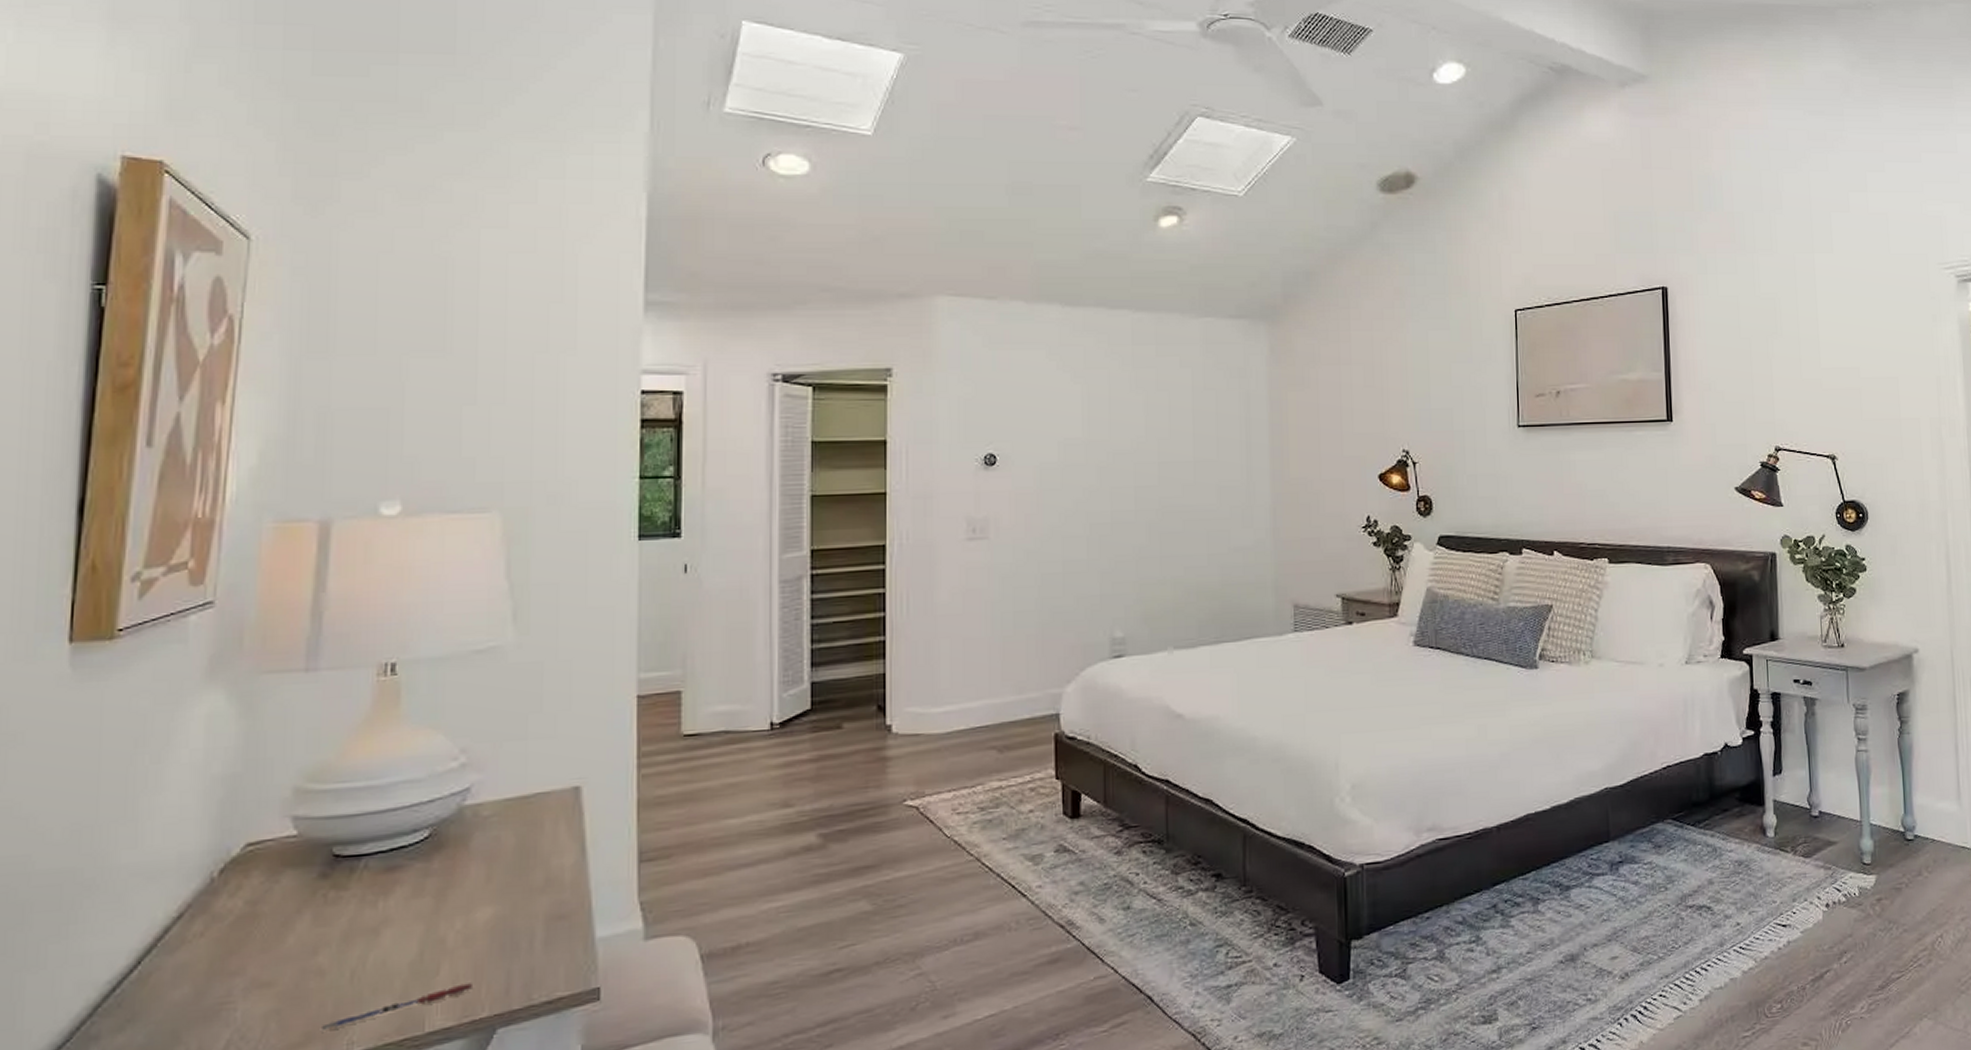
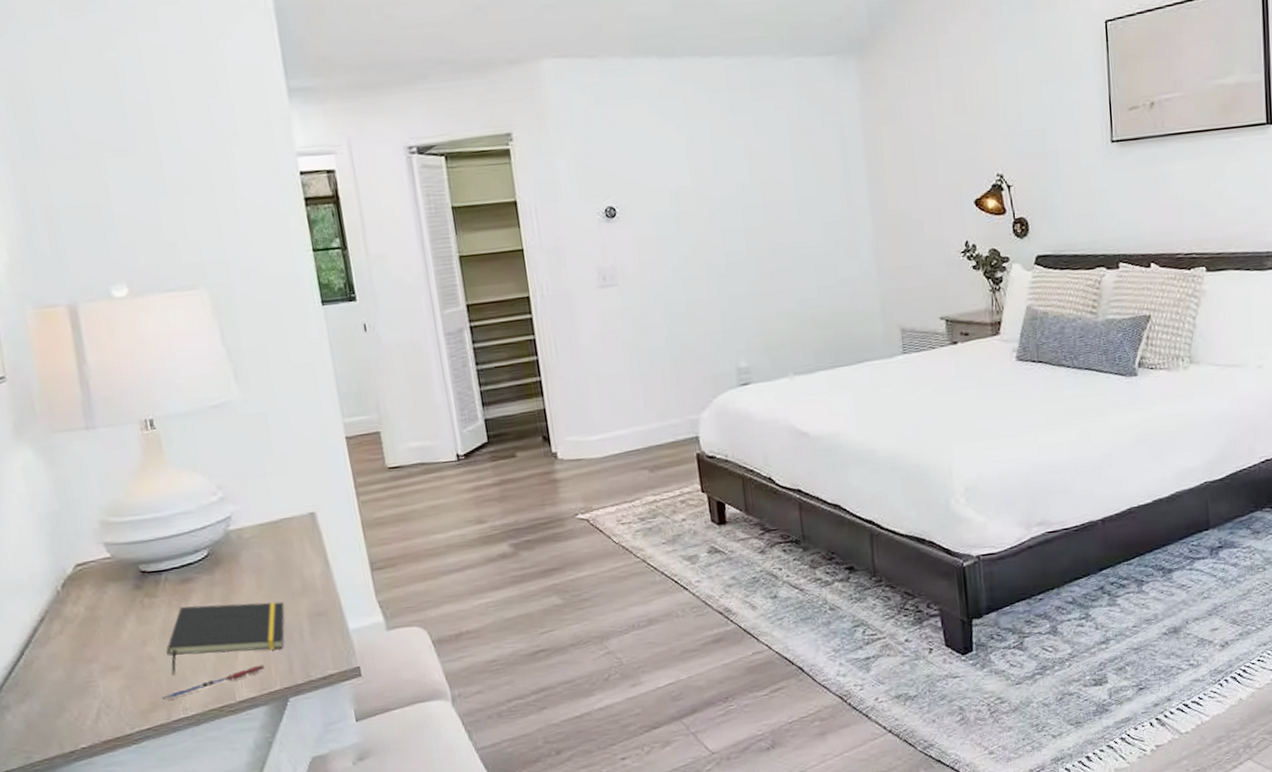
notepad: none [343,899,516,995] -> present [166,601,285,675]

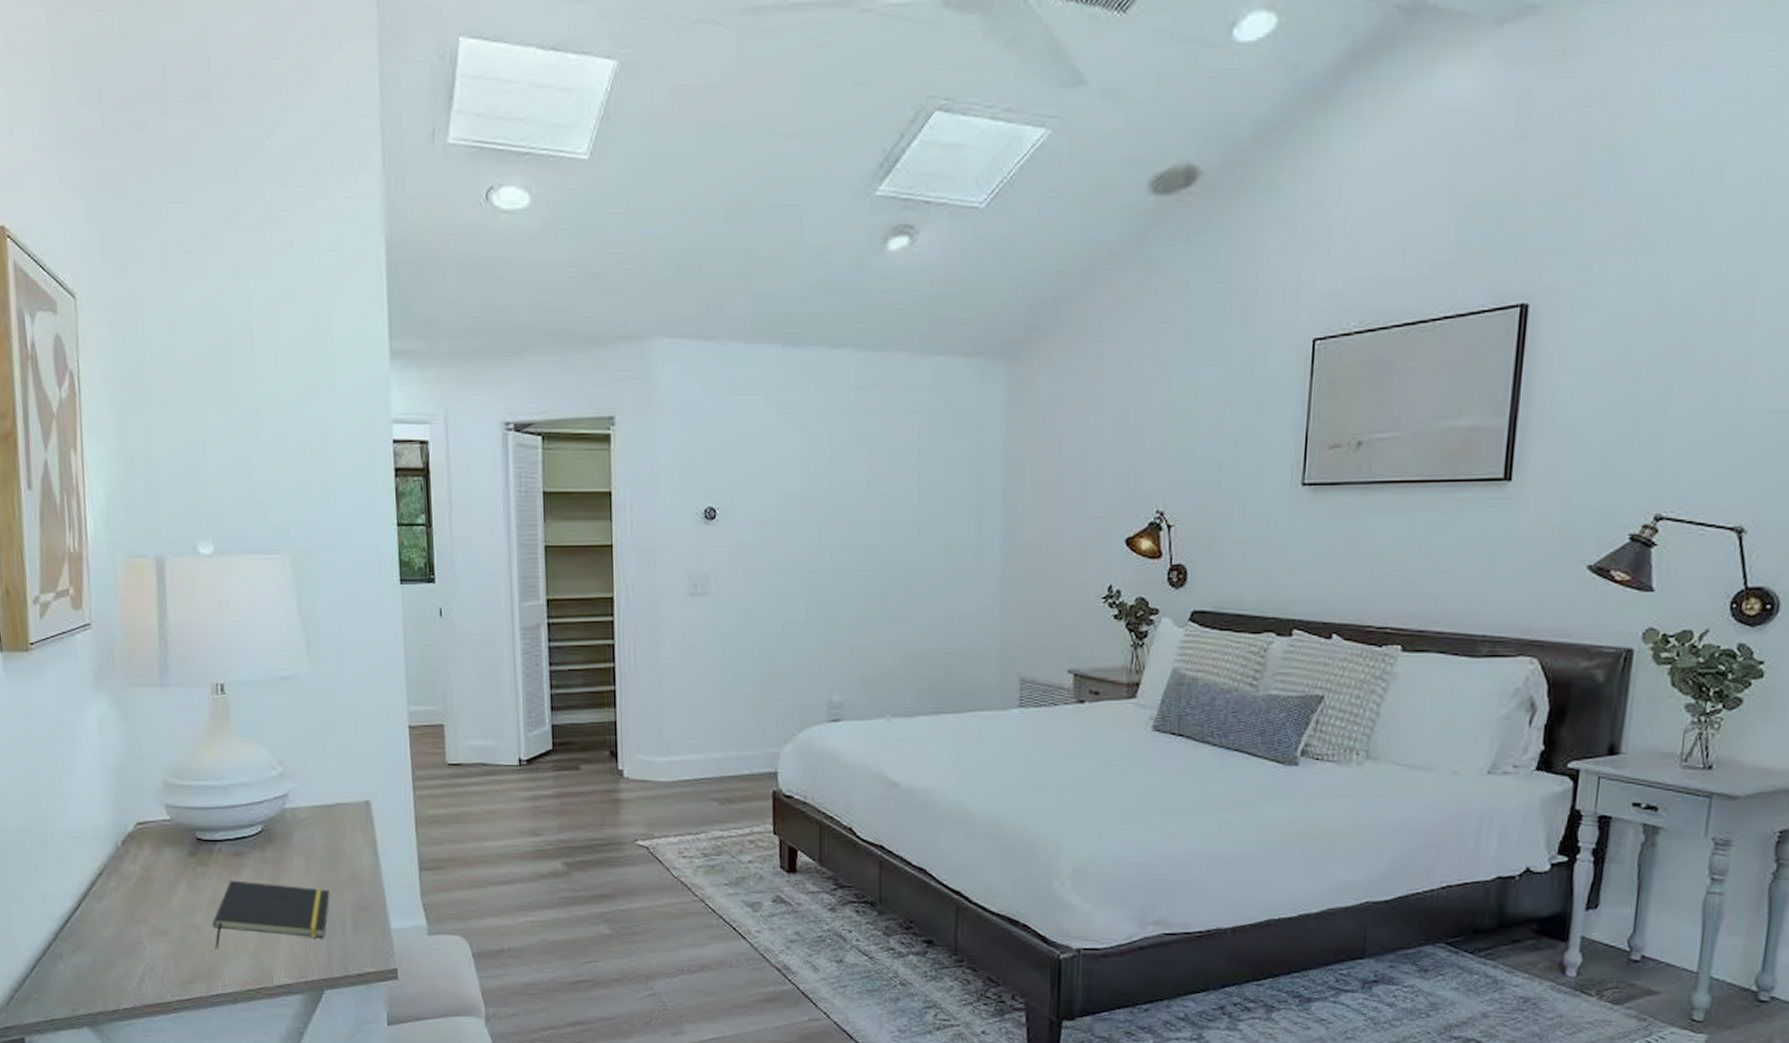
pen: present [162,664,265,700] -> none [203,951,304,973]

